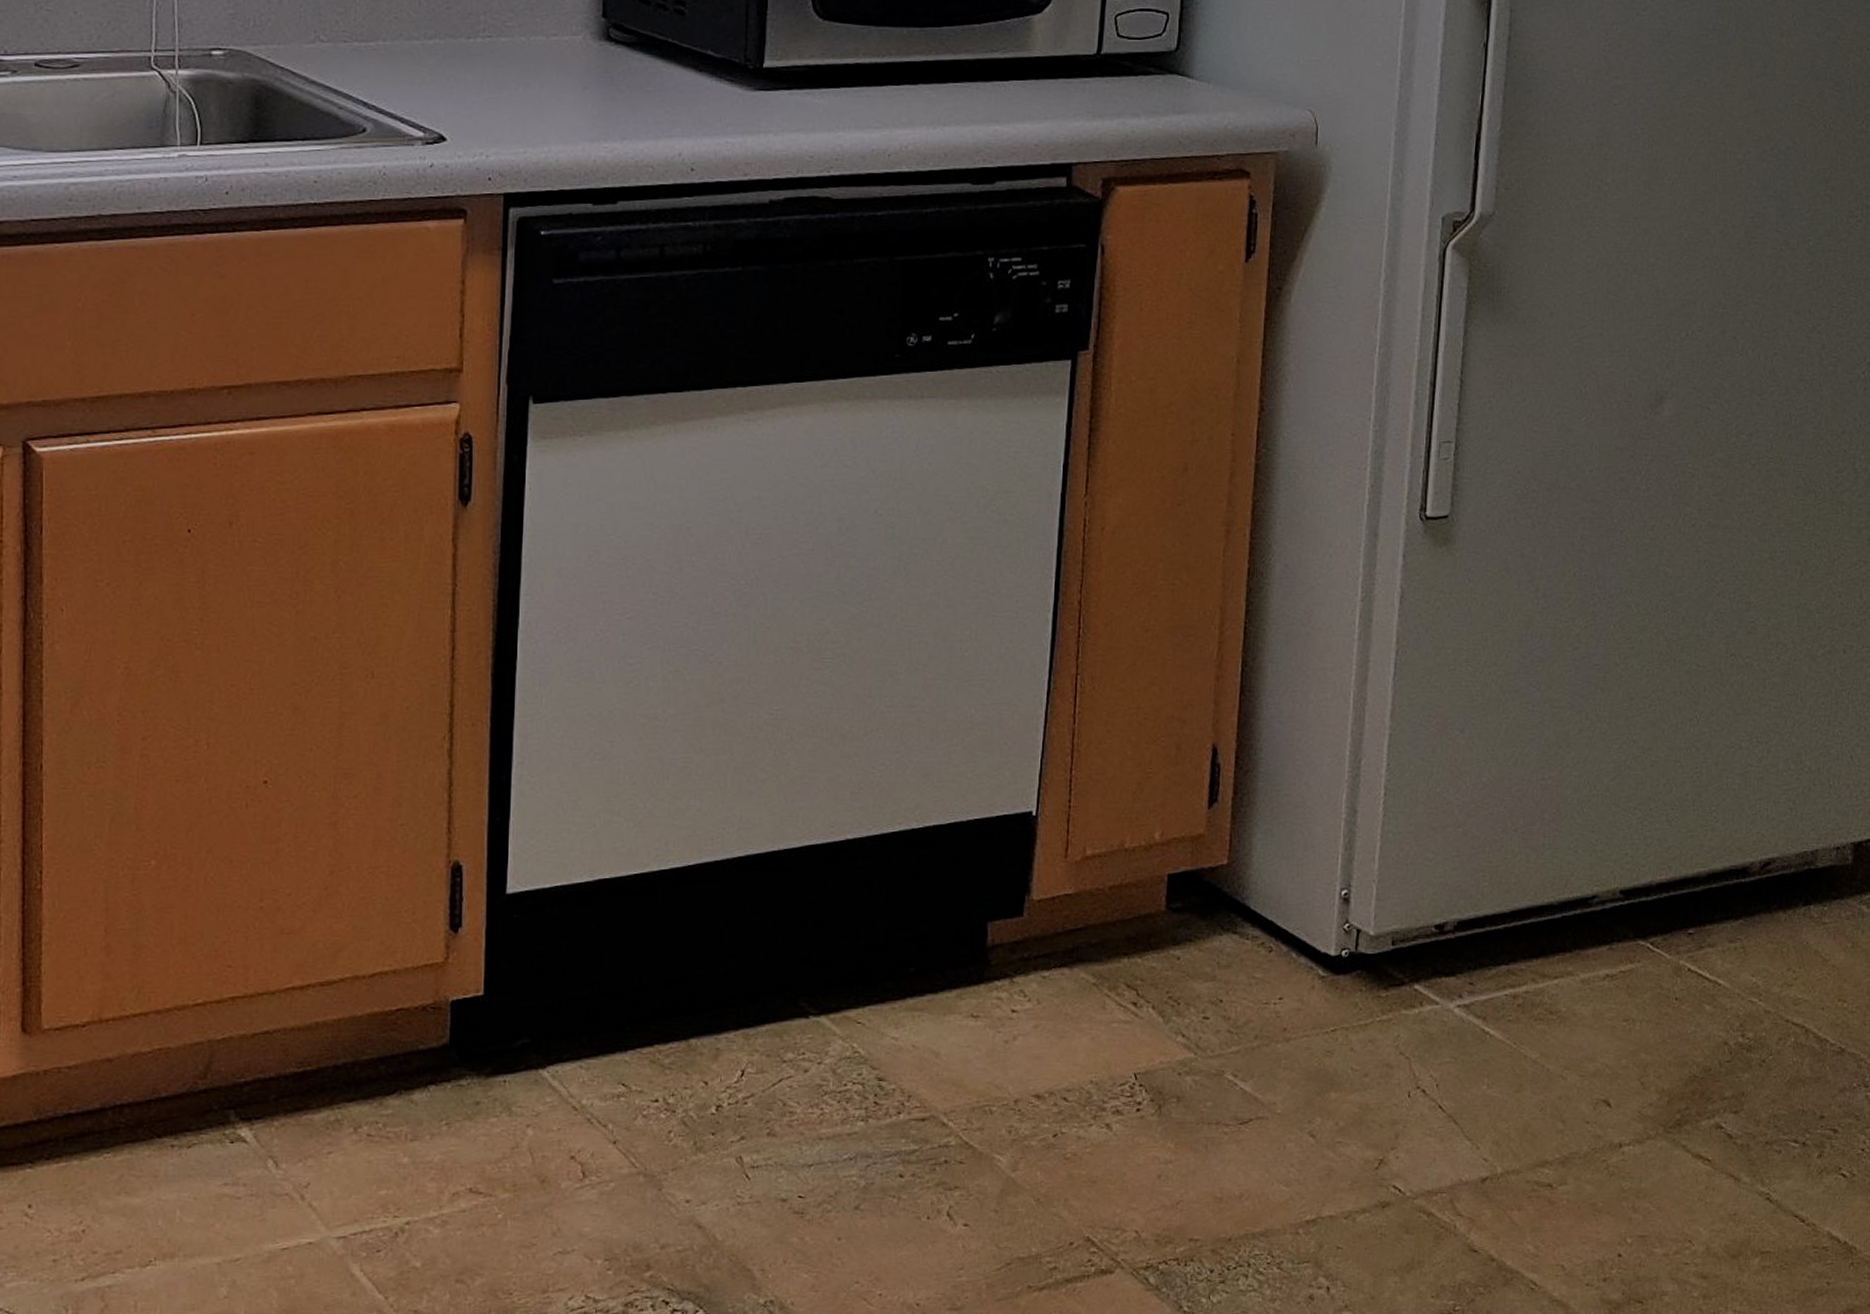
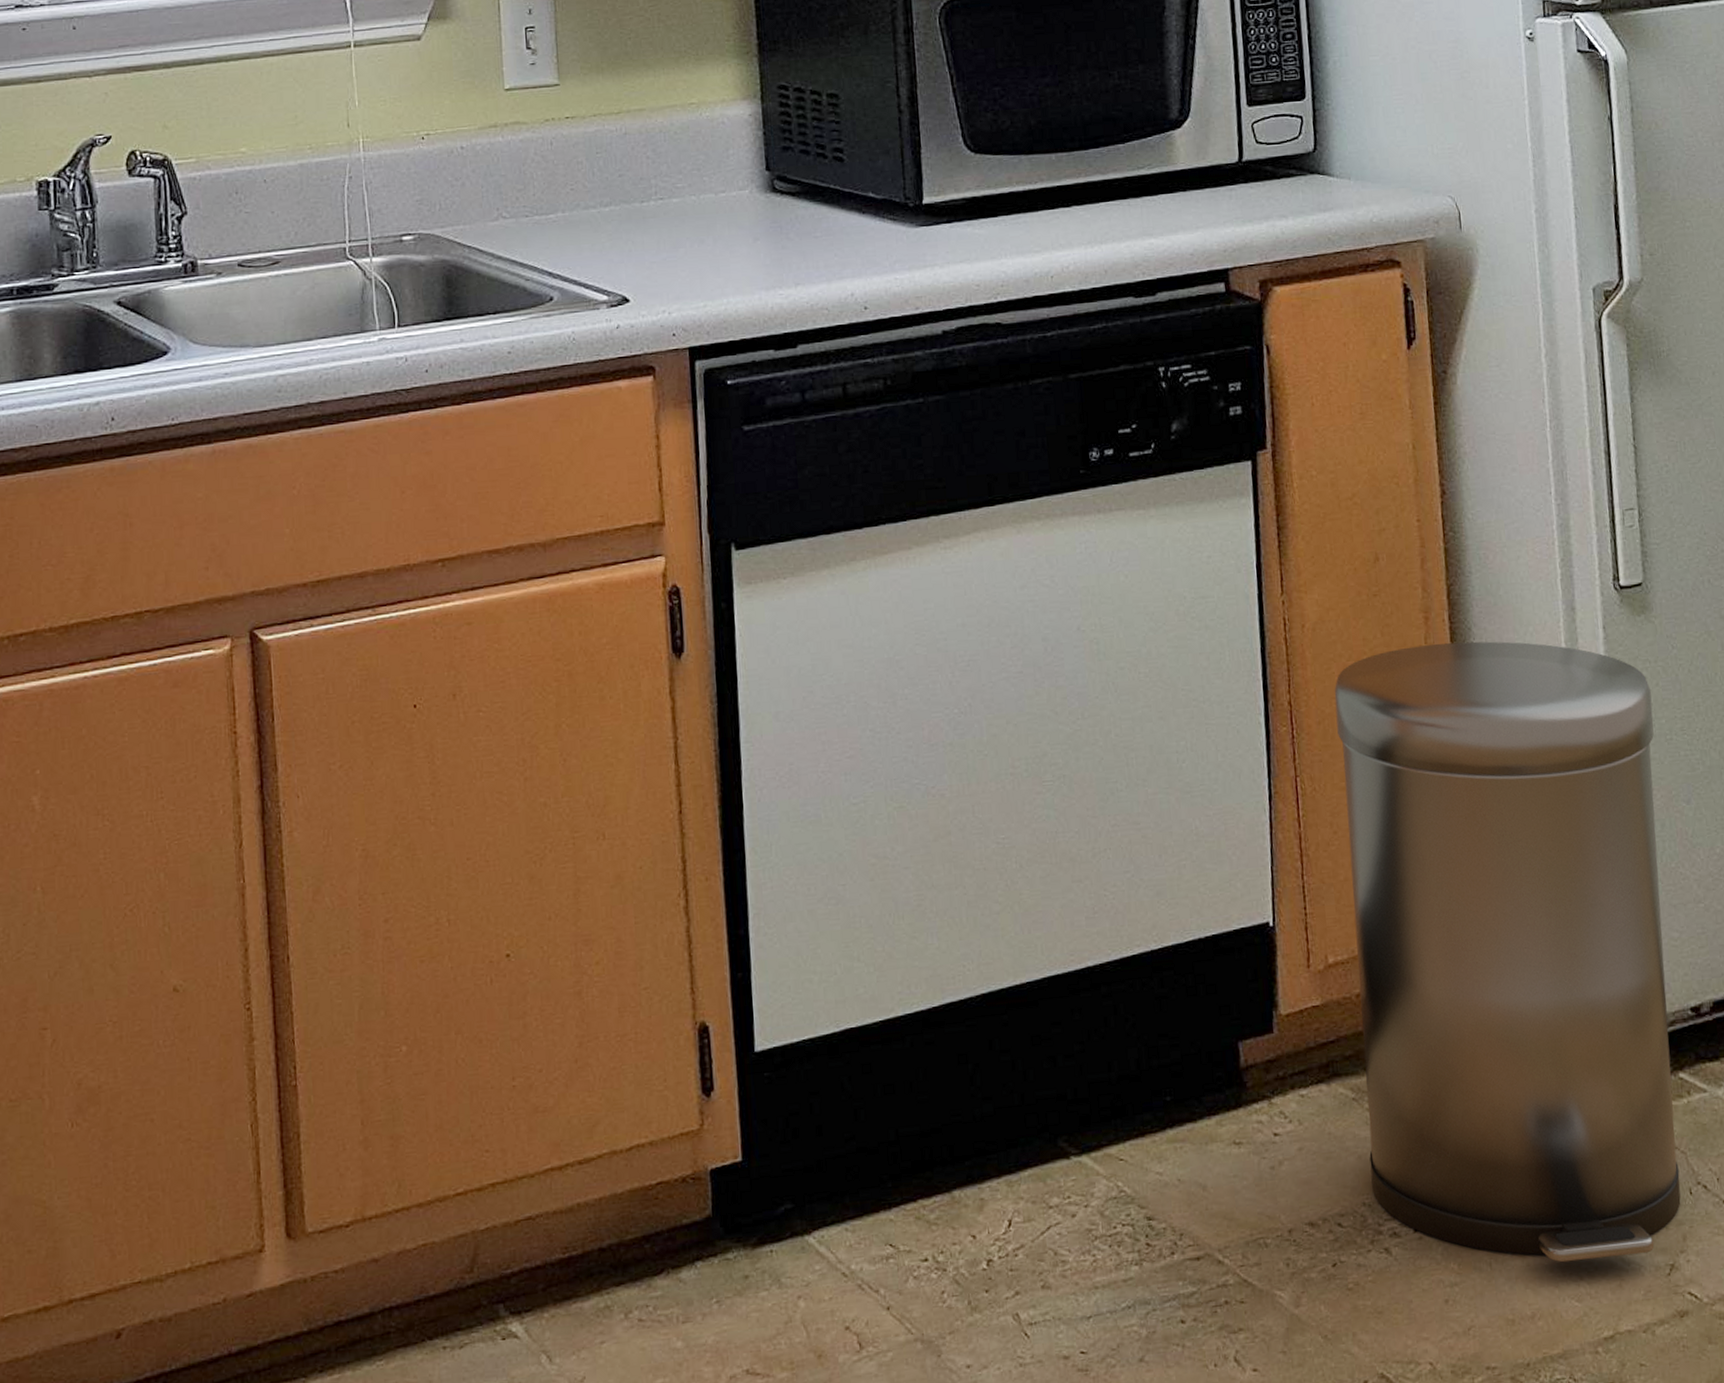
pedal bin: none [1101,558,1441,1150] -> present [1334,641,1681,1263]

